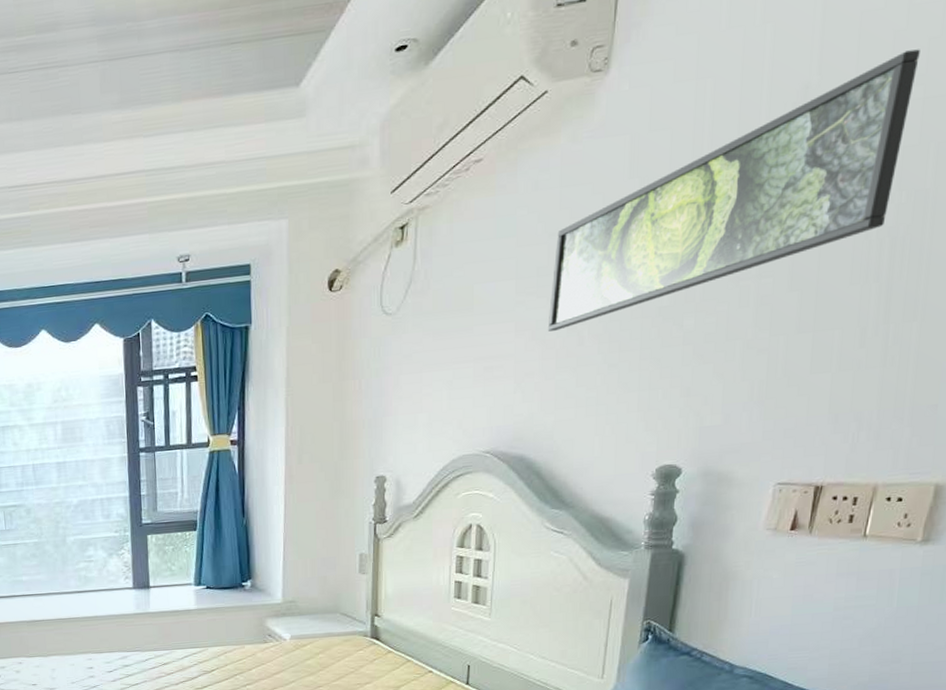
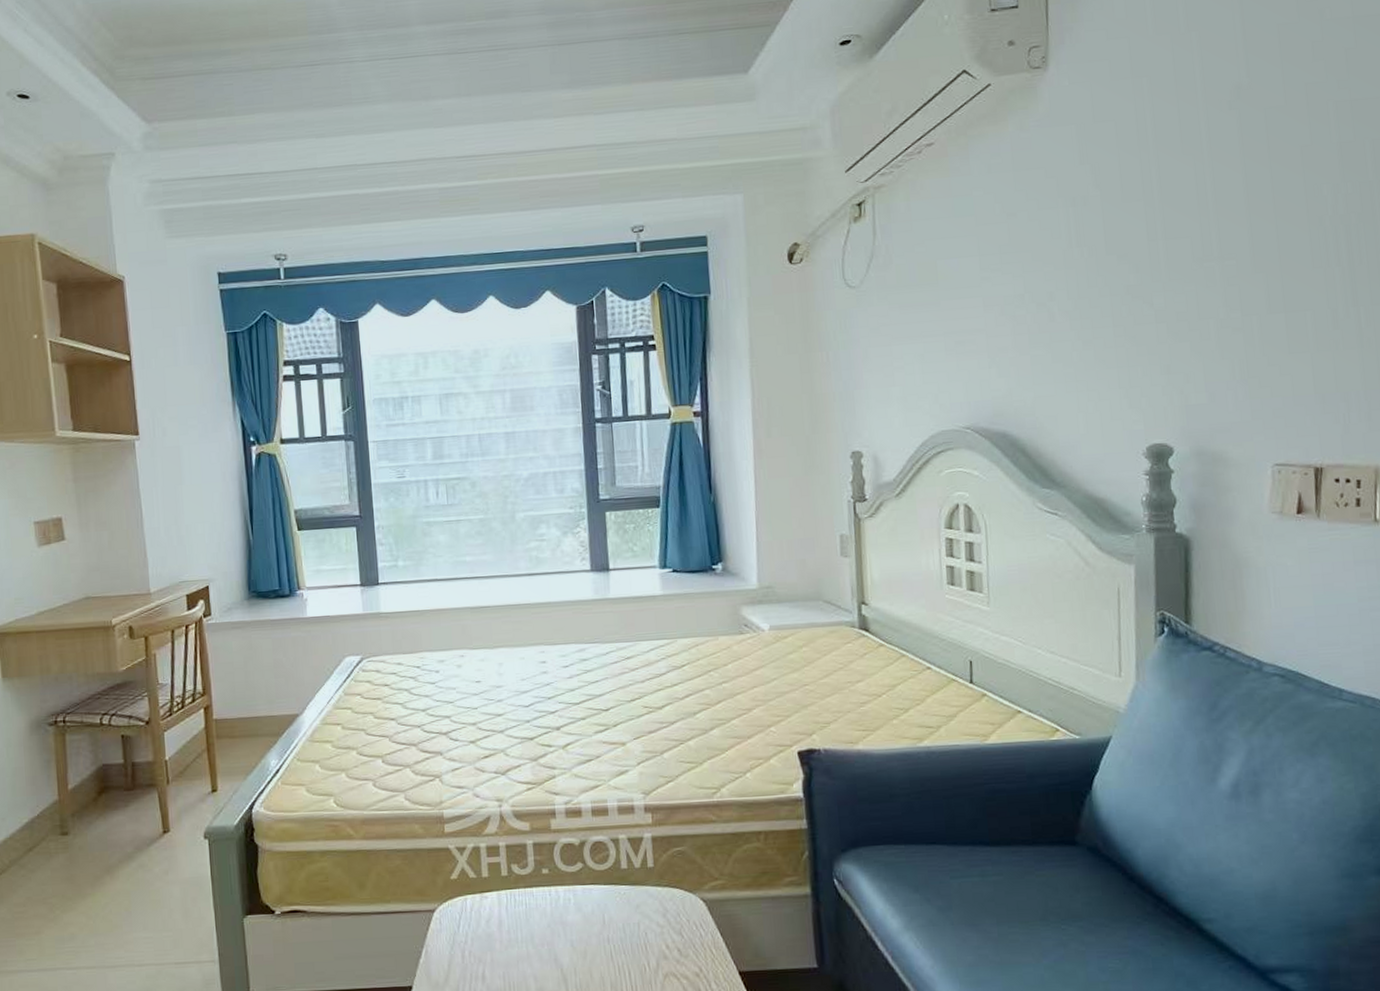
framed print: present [547,49,920,331] -> none [1015,58,1340,307]

